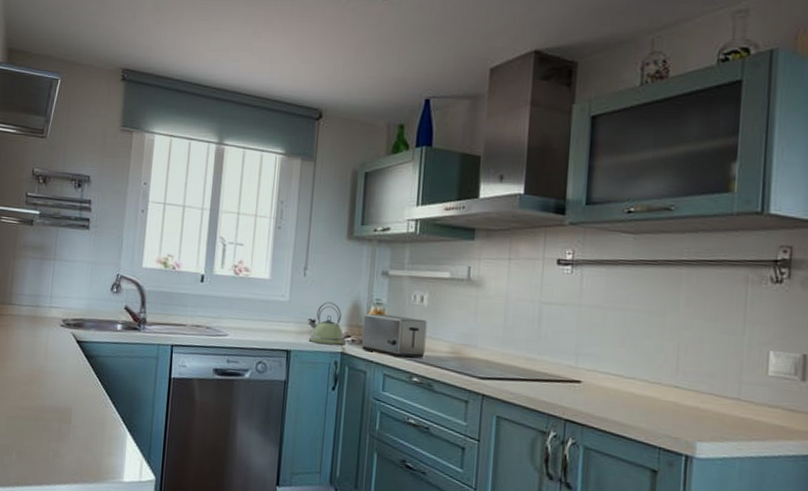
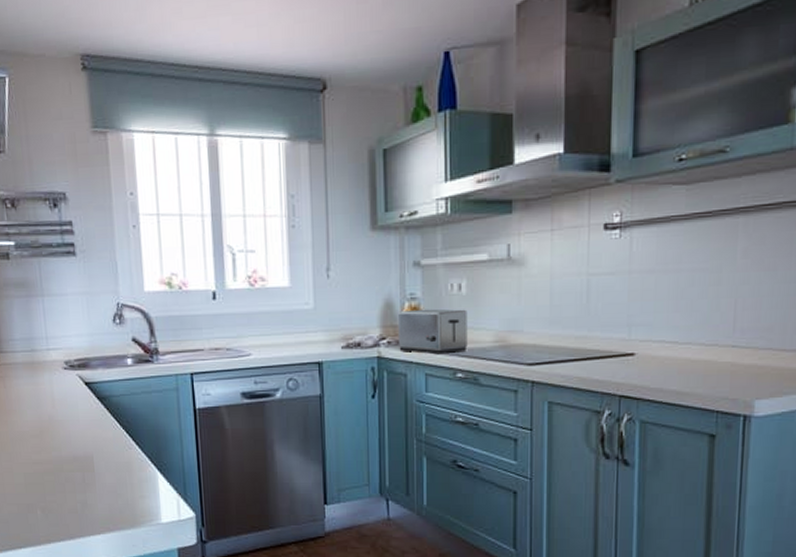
kettle: present [307,302,346,346] -> none [336,303,381,351]

